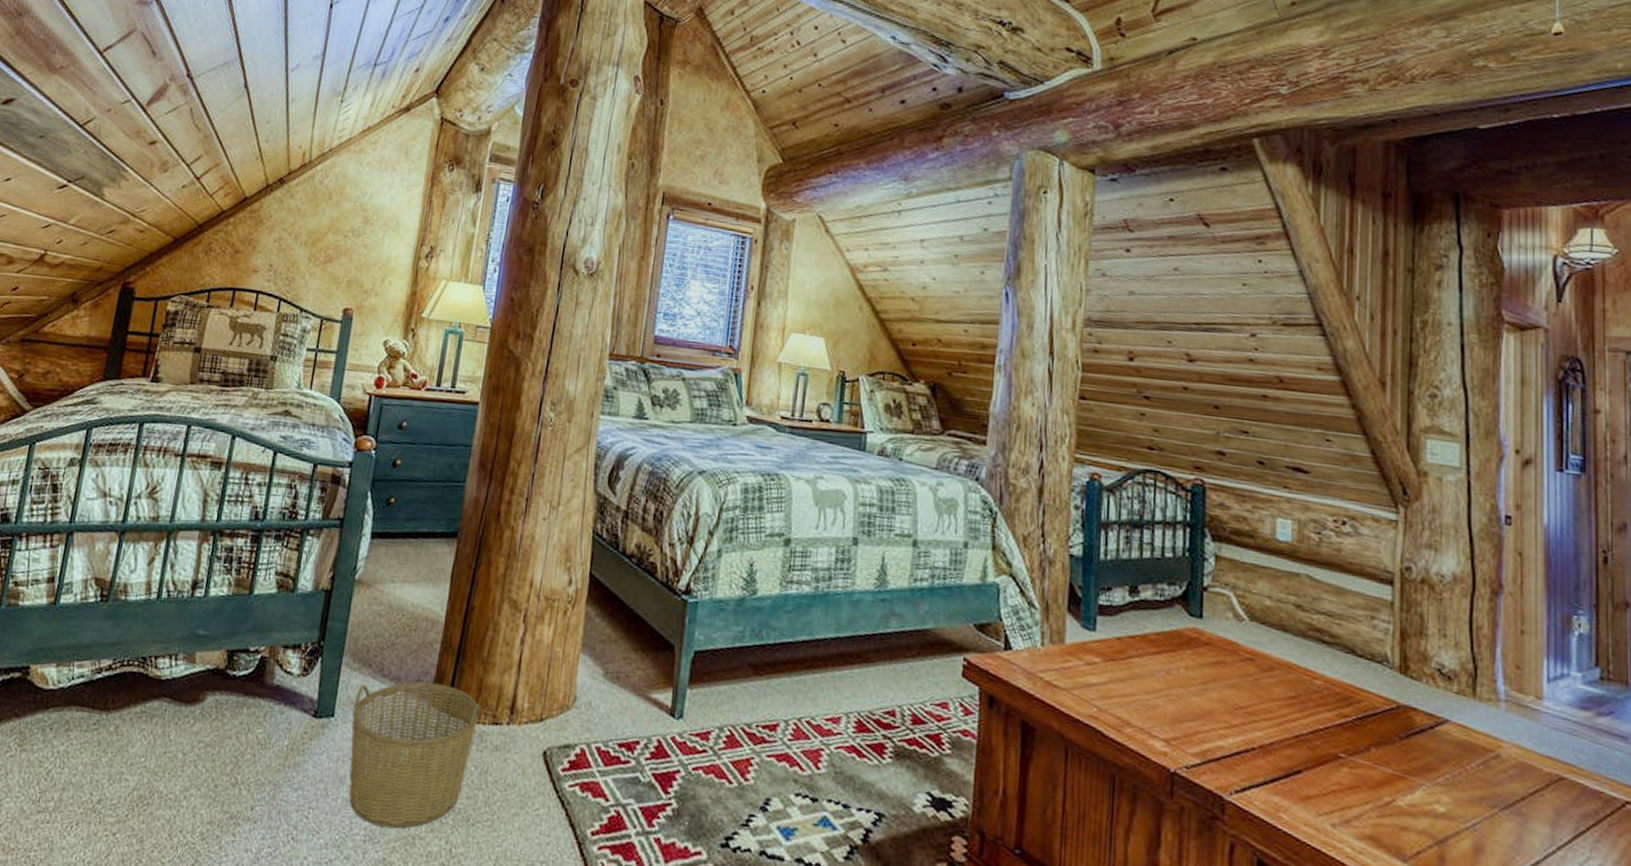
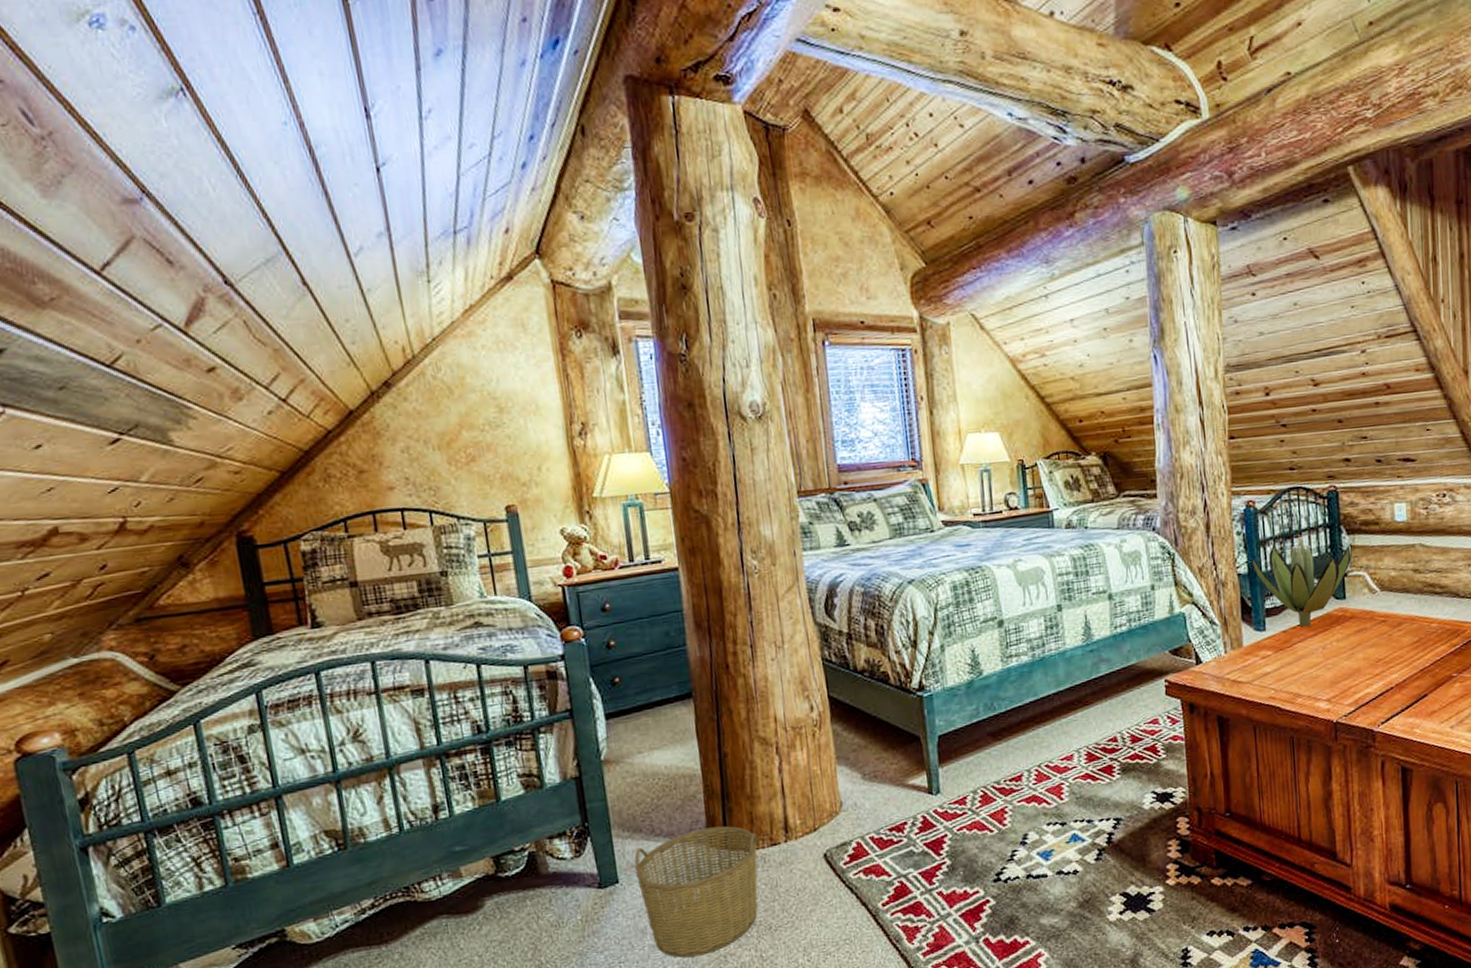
decorative plant: none [1088,528,1217,641] -> present [1251,536,1352,627]

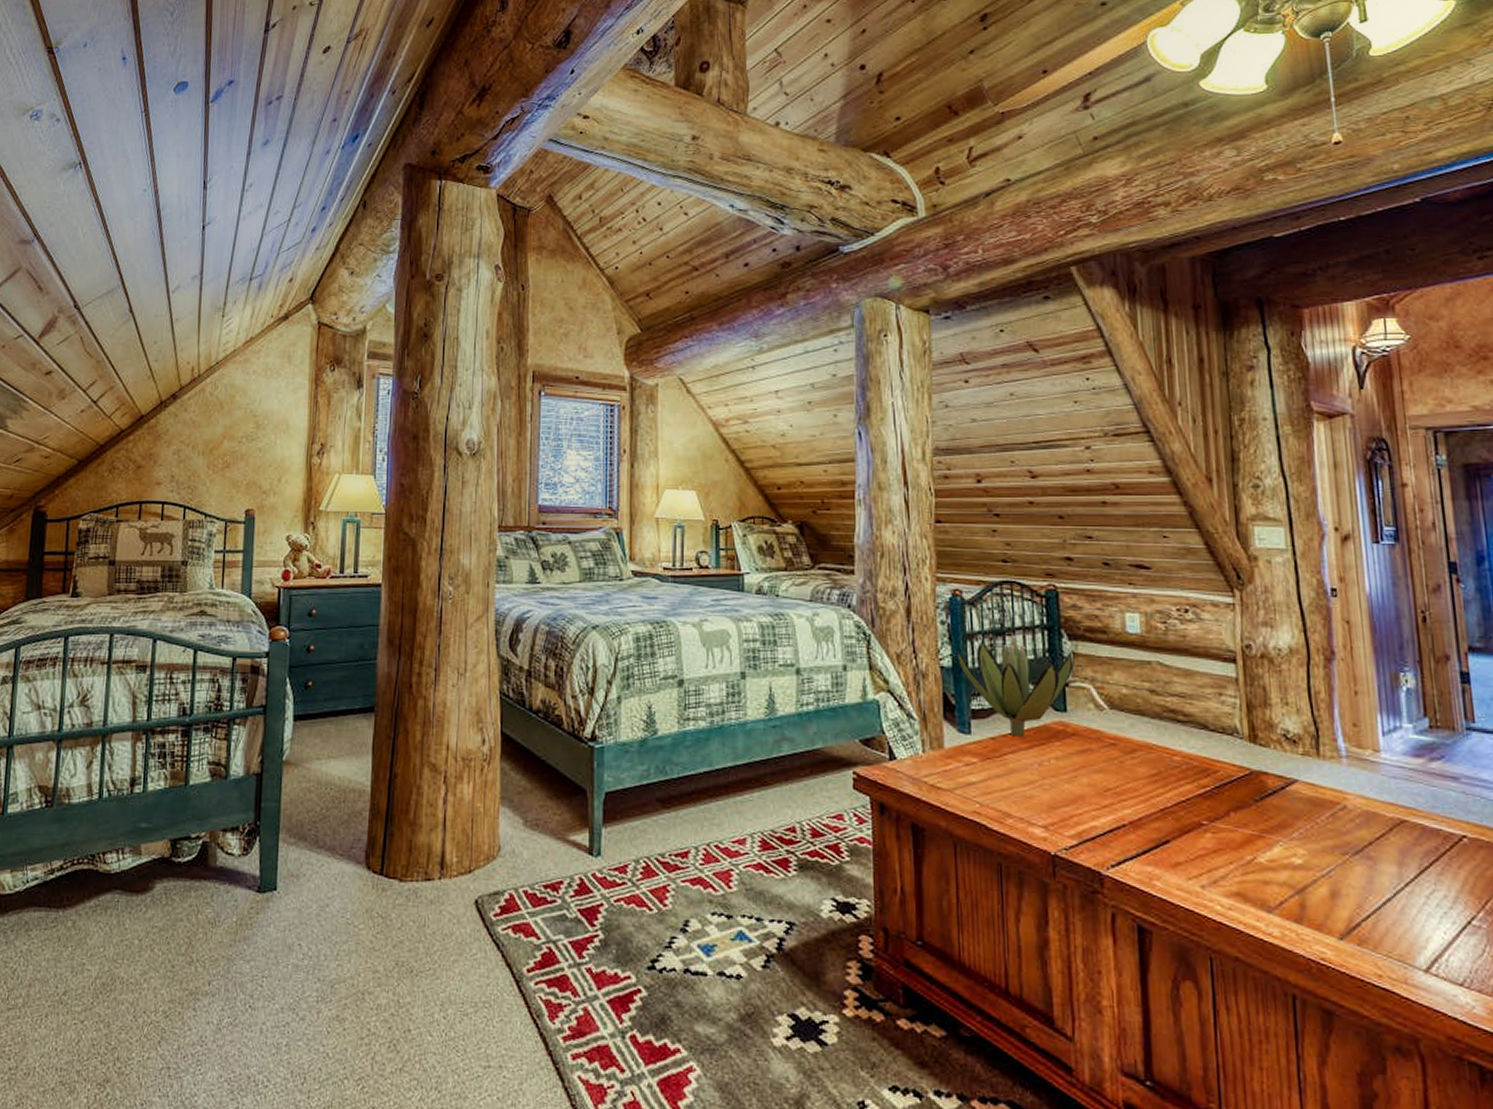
basket: present [634,826,758,958] -> none [294,848,413,987]

